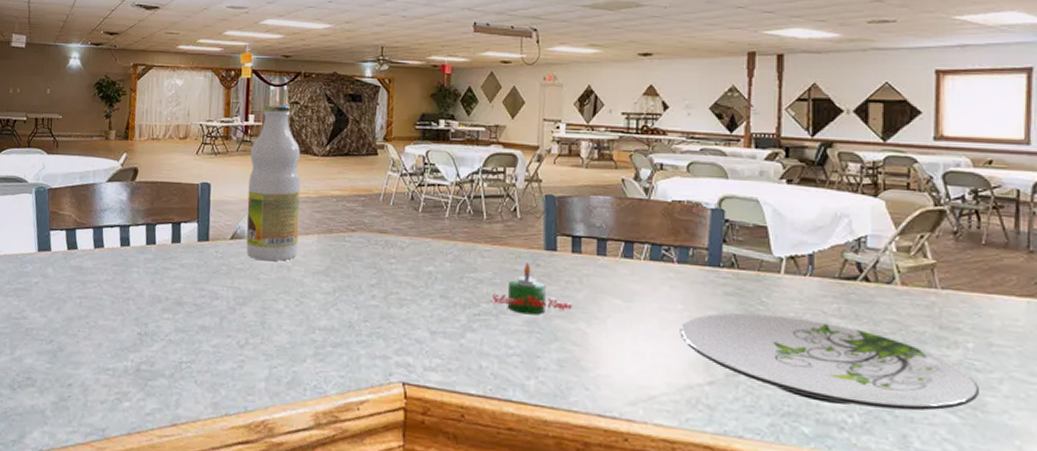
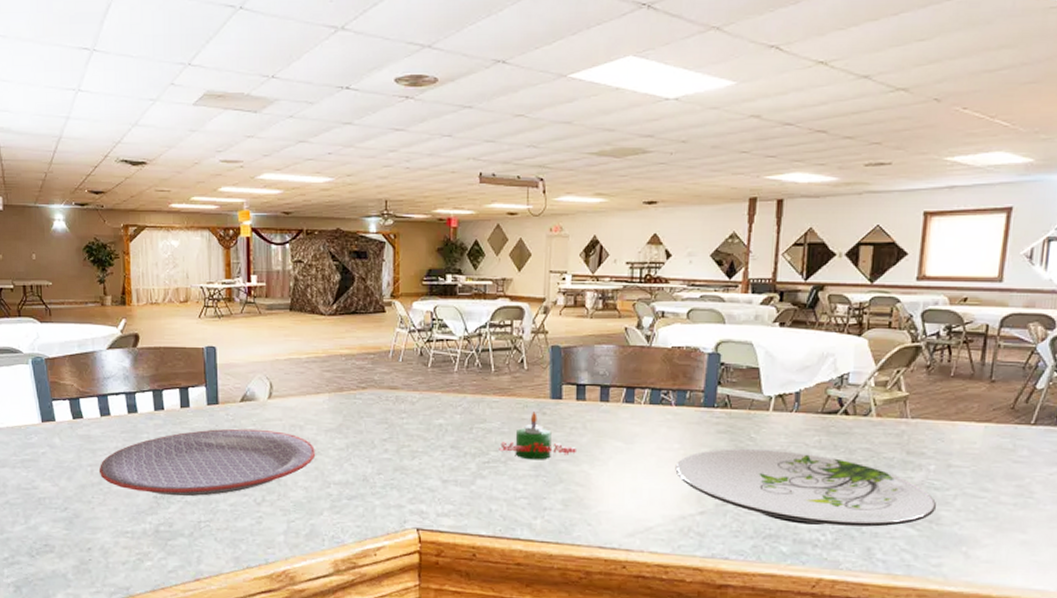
plate: none [87,266,302,336] -> present [98,428,316,497]
bottle: present [246,104,301,262] -> none [255,264,309,422]

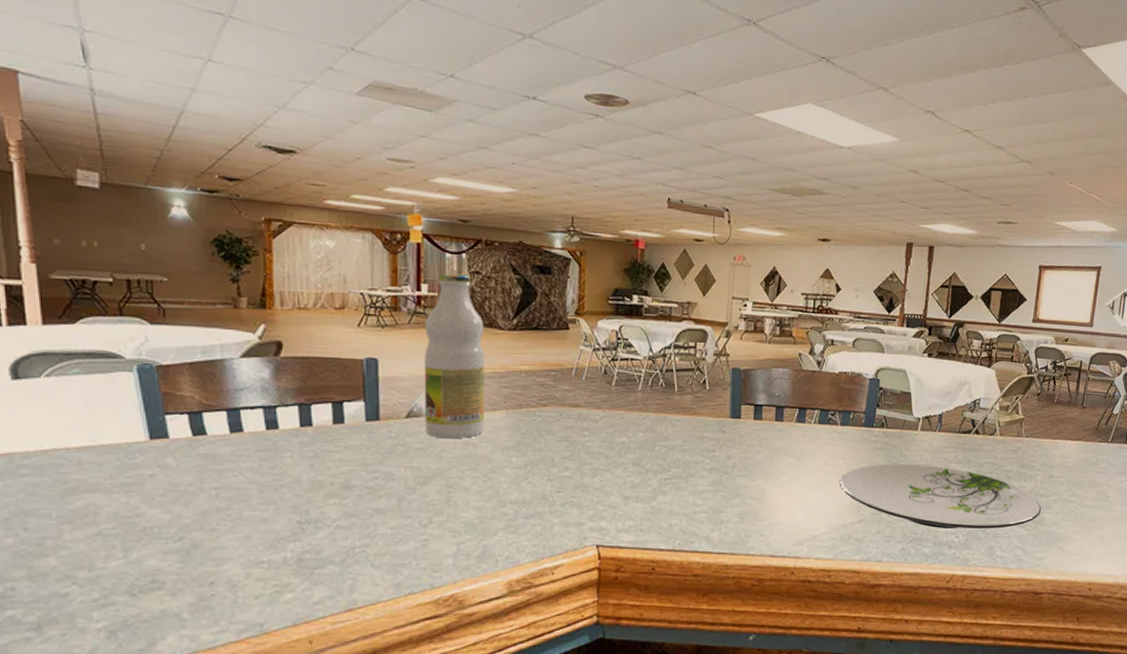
plate: present [98,428,316,497] -> none [226,446,491,521]
bottle: none [255,264,309,422] -> present [424,273,486,439]
candle: present [499,412,576,460] -> none [680,430,752,476]

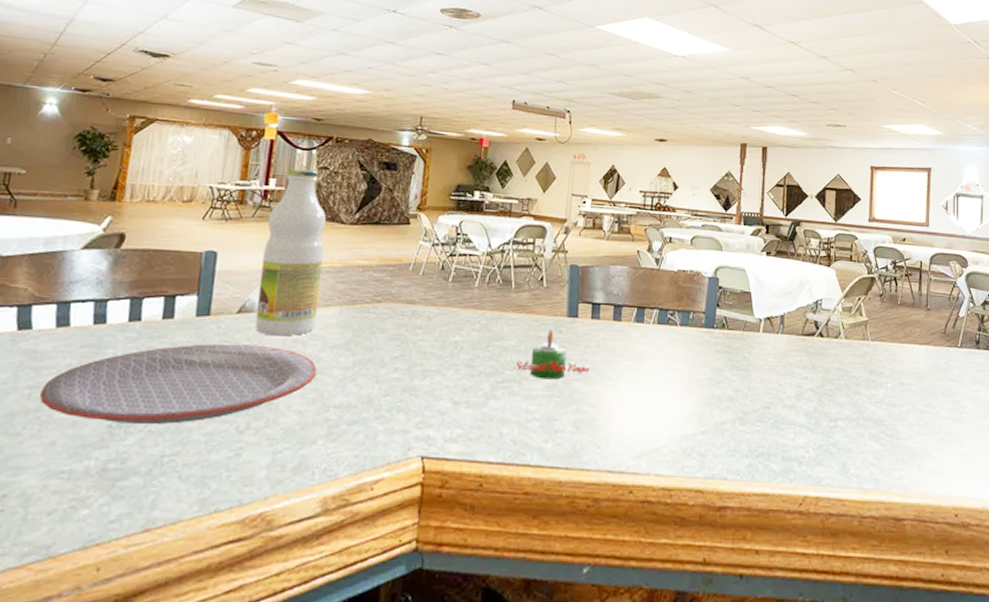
plate: none [226,446,491,521] -> present [39,343,318,425]
candle: none [680,430,752,476] -> present [514,330,589,380]
plate: present [839,463,1042,529] -> none [679,367,895,443]

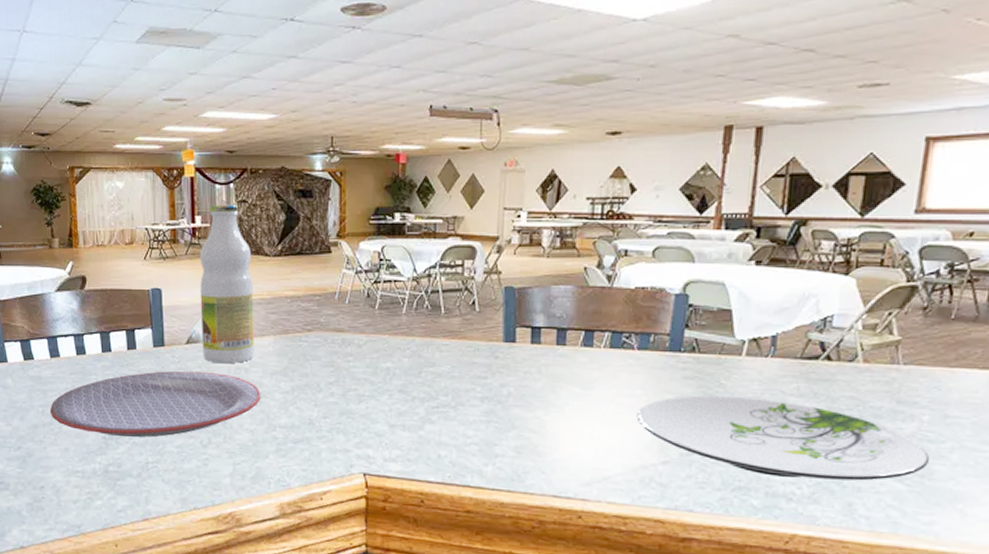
candle: present [514,330,589,380] -> none [449,355,530,406]
plate: none [679,367,895,443] -> present [636,395,930,481]

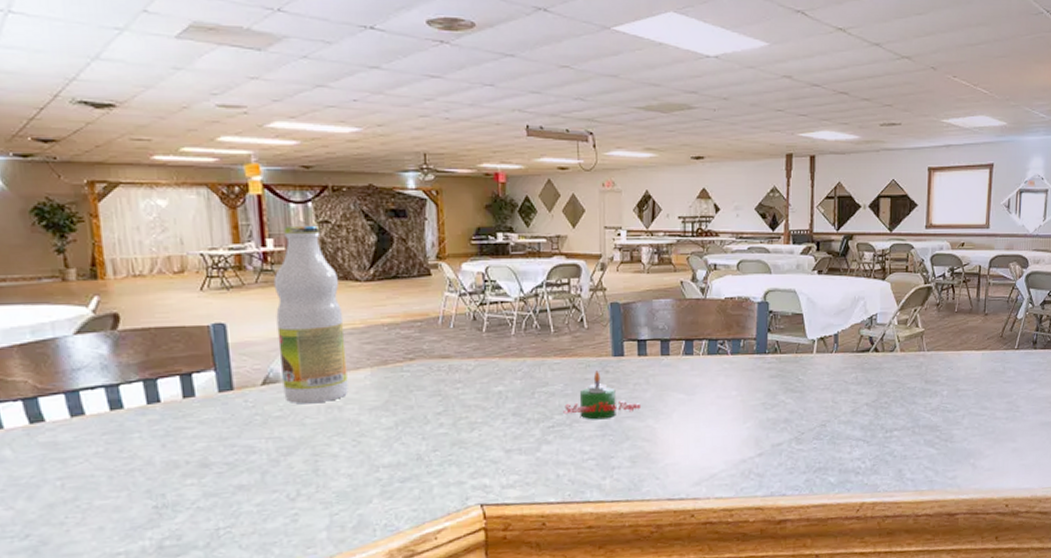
plate: present [49,370,261,438] -> none [72,414,360,504]
candle: none [449,355,530,406] -> present [563,371,641,420]
plate: present [636,395,930,481] -> none [734,388,950,455]

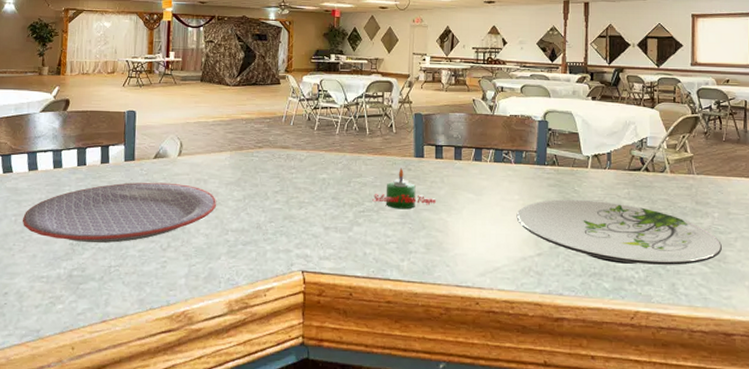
plate: none [72,414,360,504] -> present [22,182,217,244]
bottle: present [273,225,348,404] -> none [168,43,215,176]
plate: none [734,388,950,455] -> present [516,199,723,265]

